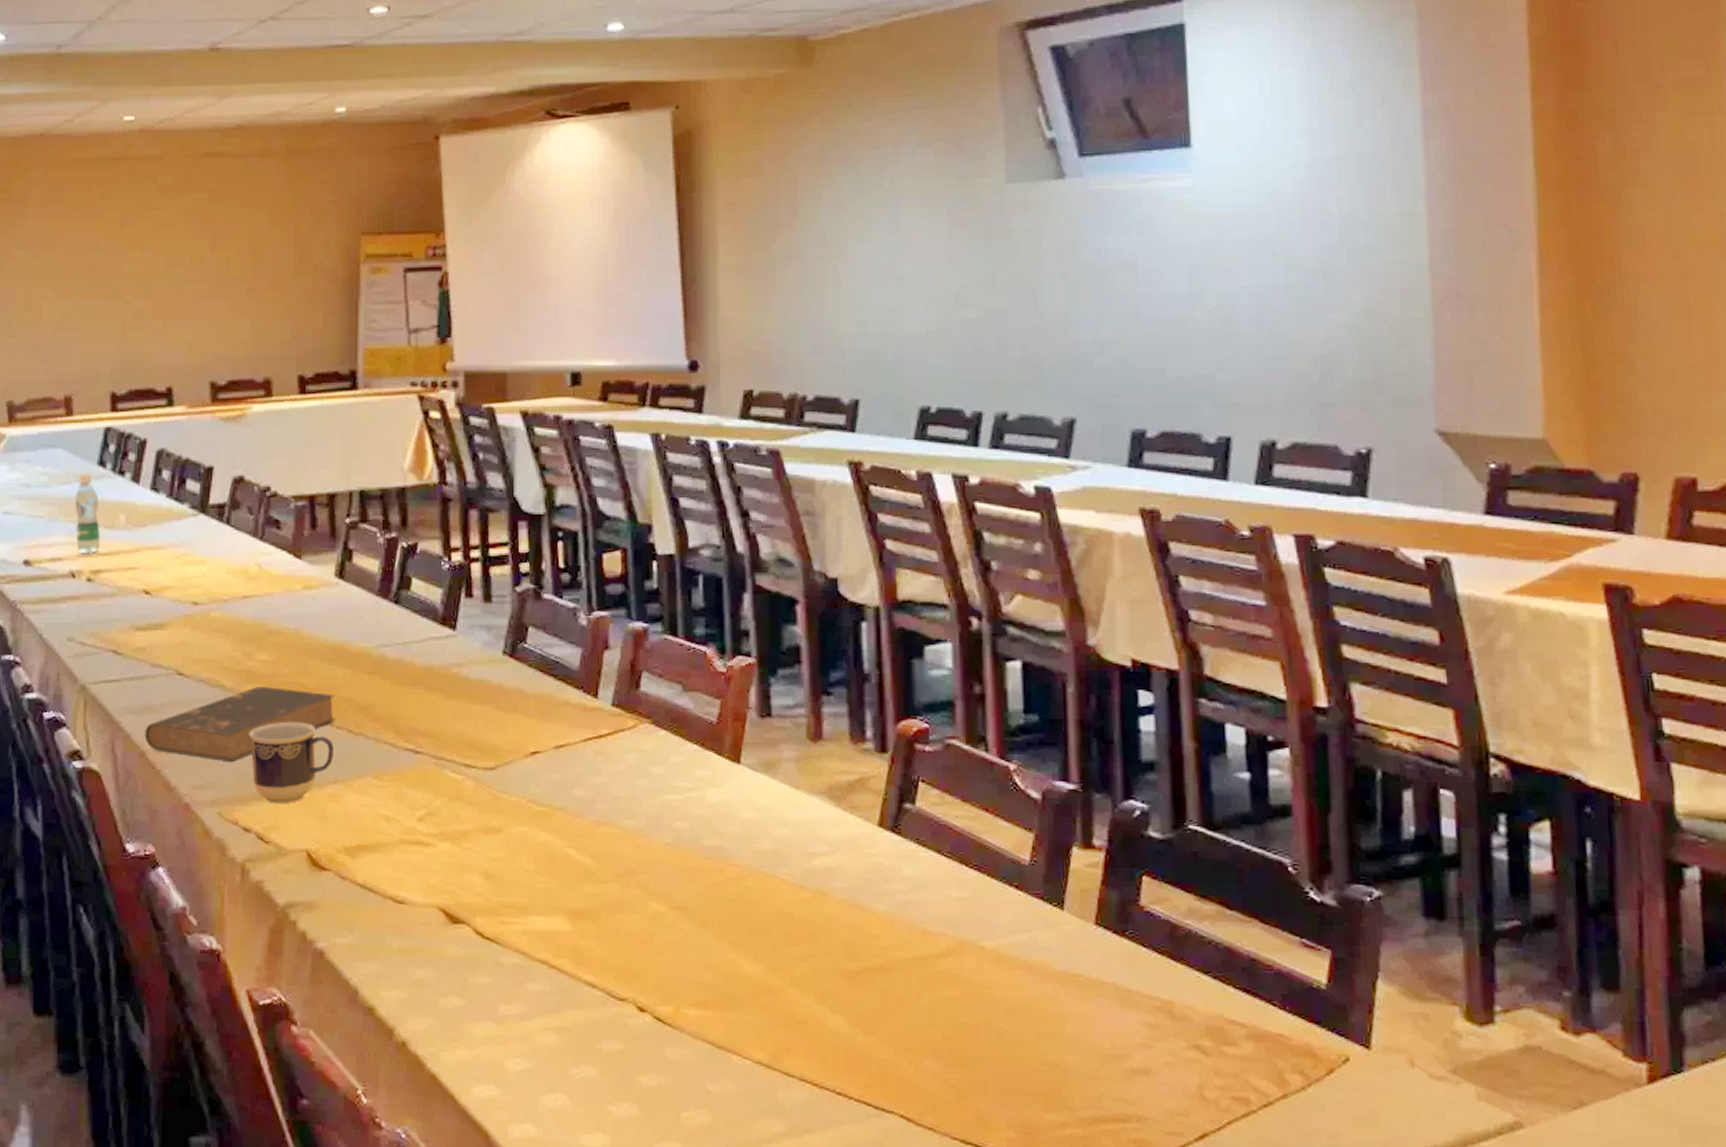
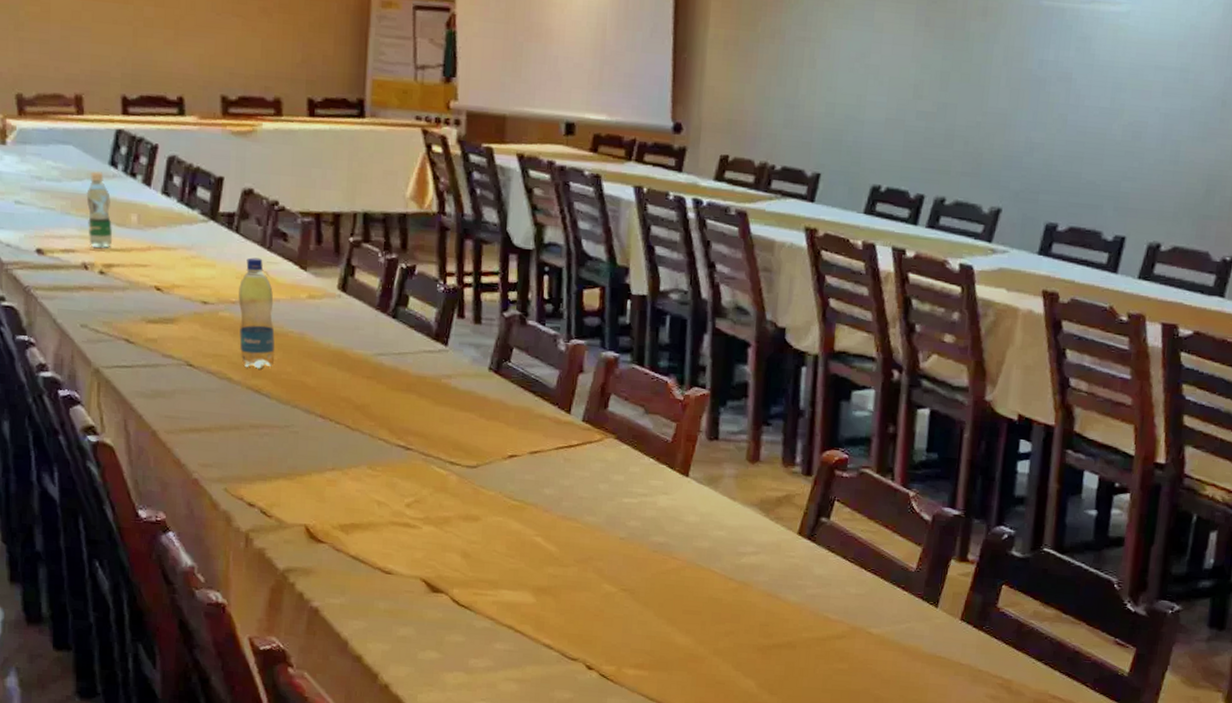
book: present [144,685,337,761] -> none [156,381,336,445]
bottle: none [230,550,270,673] -> present [238,257,275,369]
cup: present [249,721,334,804] -> none [254,414,332,485]

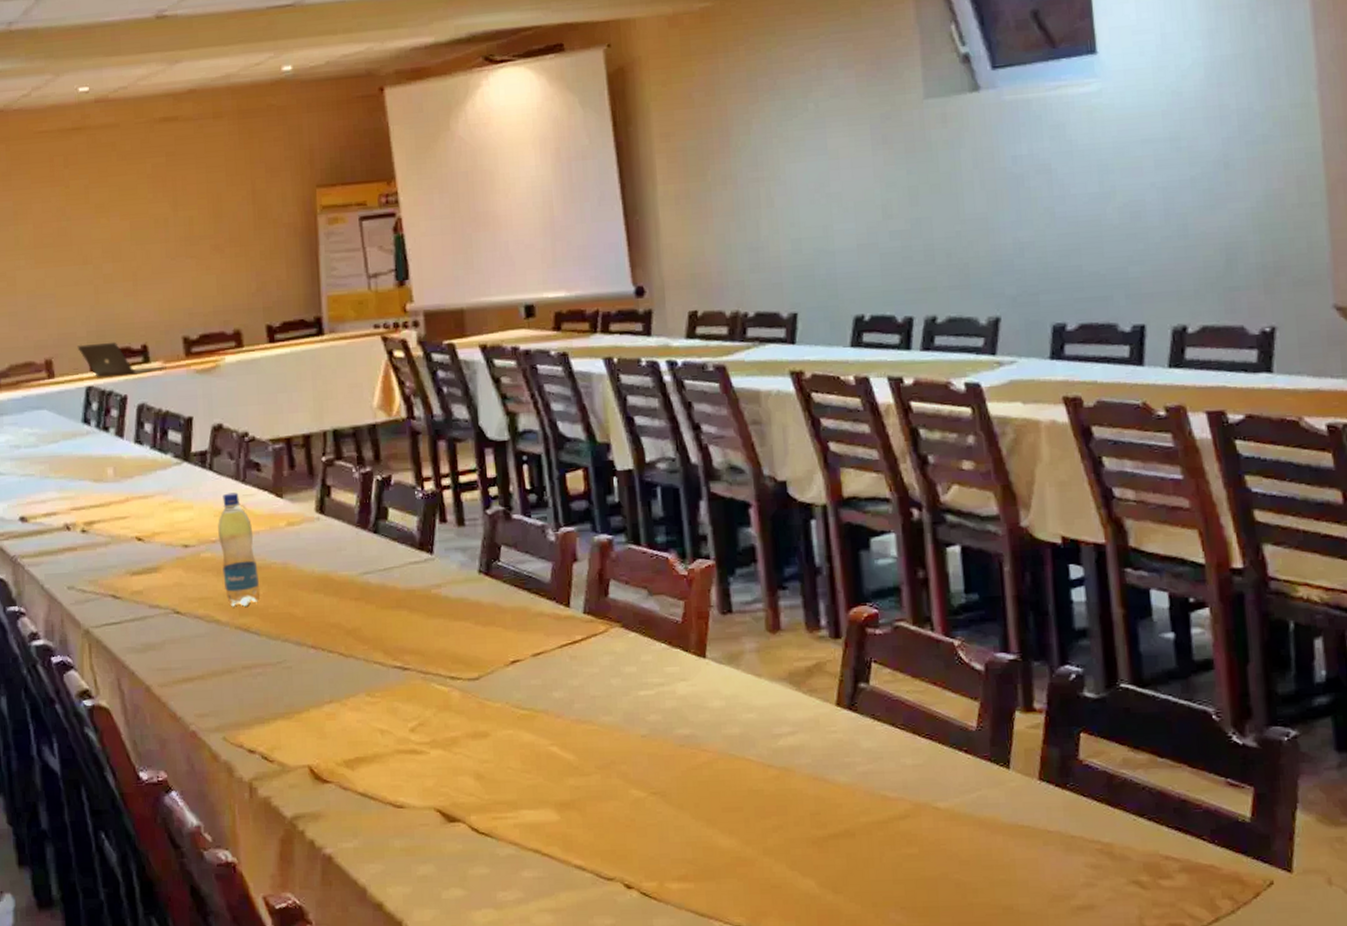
bottle: present [86,171,113,248] -> none [63,431,92,507]
laptop: none [110,85,201,127] -> present [77,341,166,378]

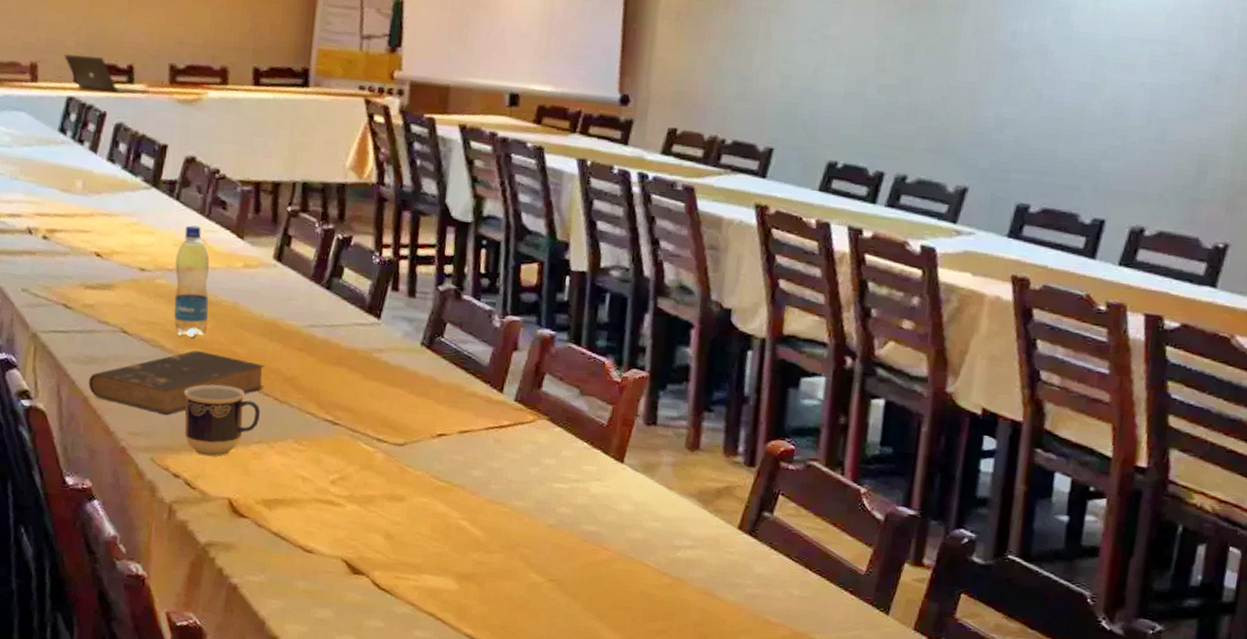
book: none [148,618,328,690] -> present [88,350,265,415]
cup: none [246,648,327,726] -> present [184,384,260,457]

